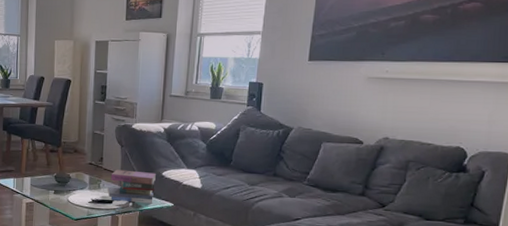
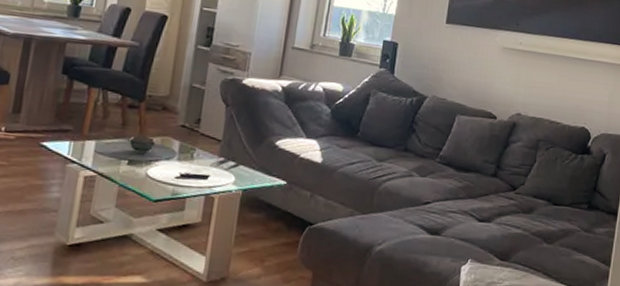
books: present [106,169,156,204] -> none [201,135,268,181]

